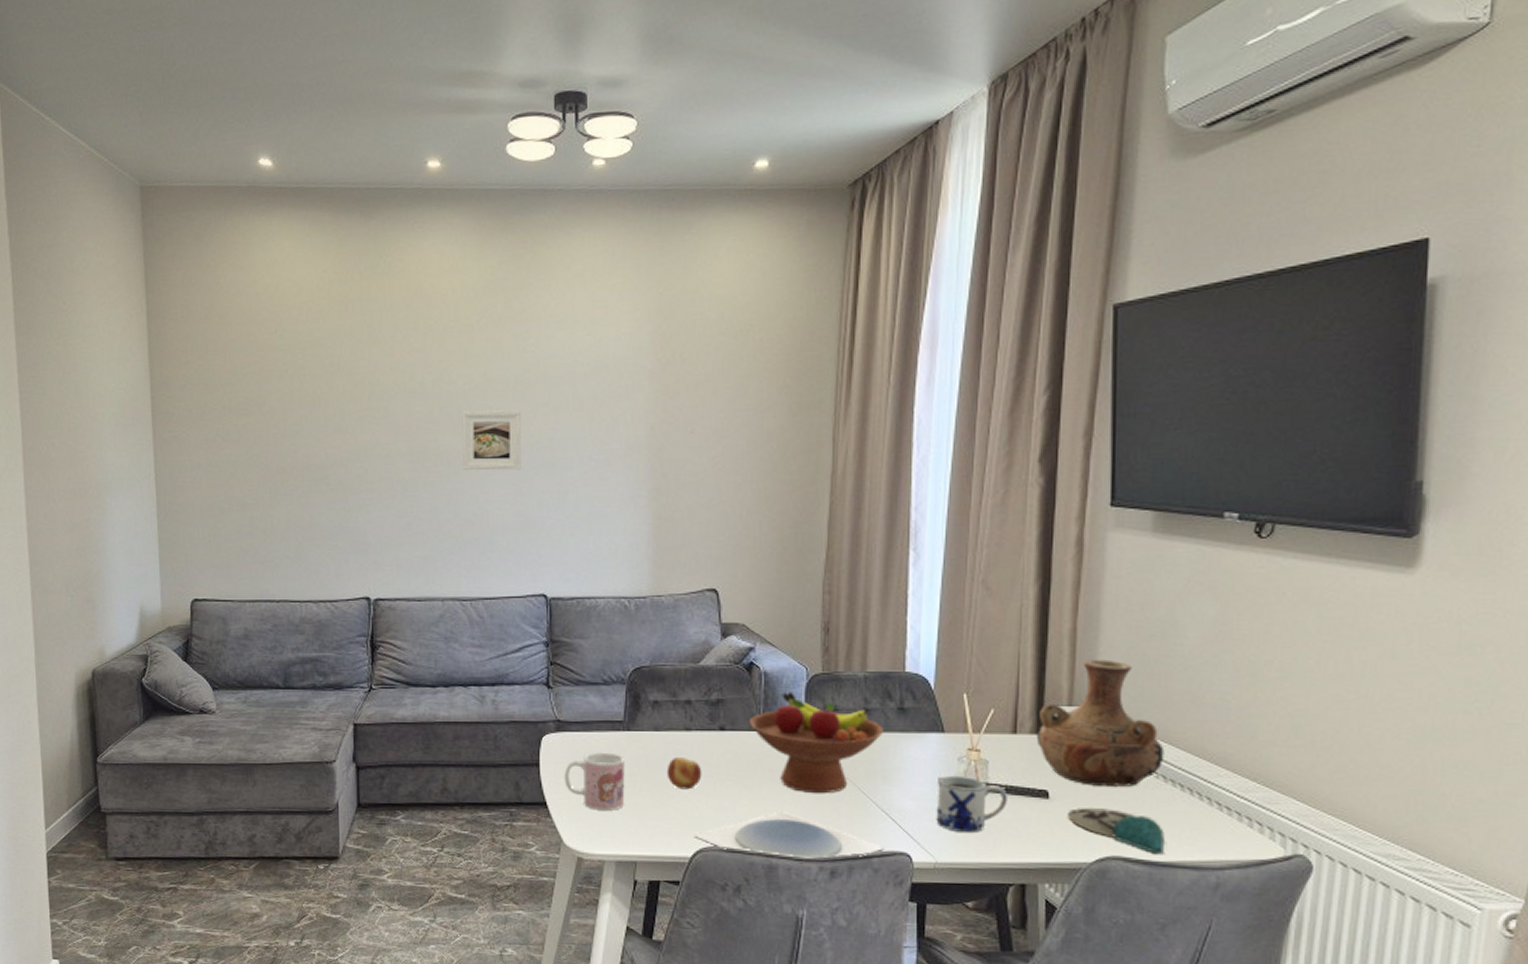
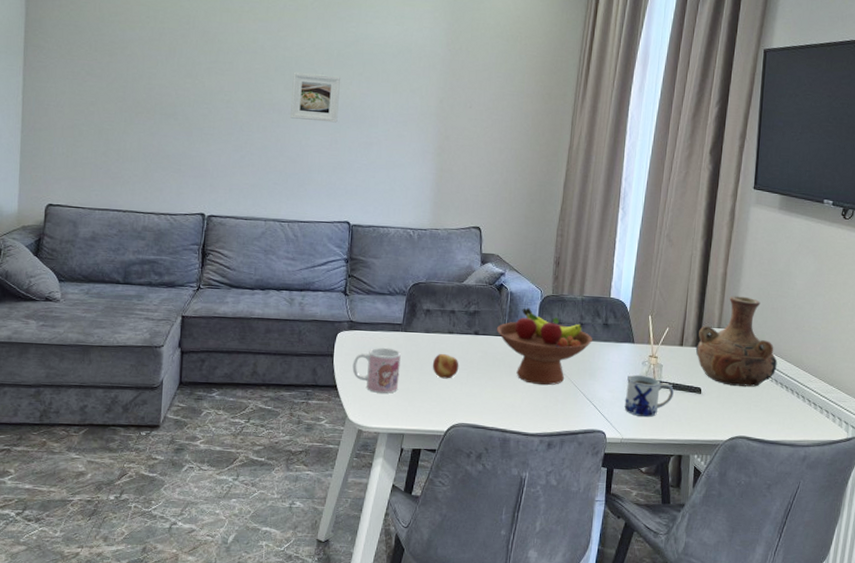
plate: present [693,812,884,857] -> none [449,398,587,433]
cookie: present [1068,807,1164,854] -> none [712,400,774,435]

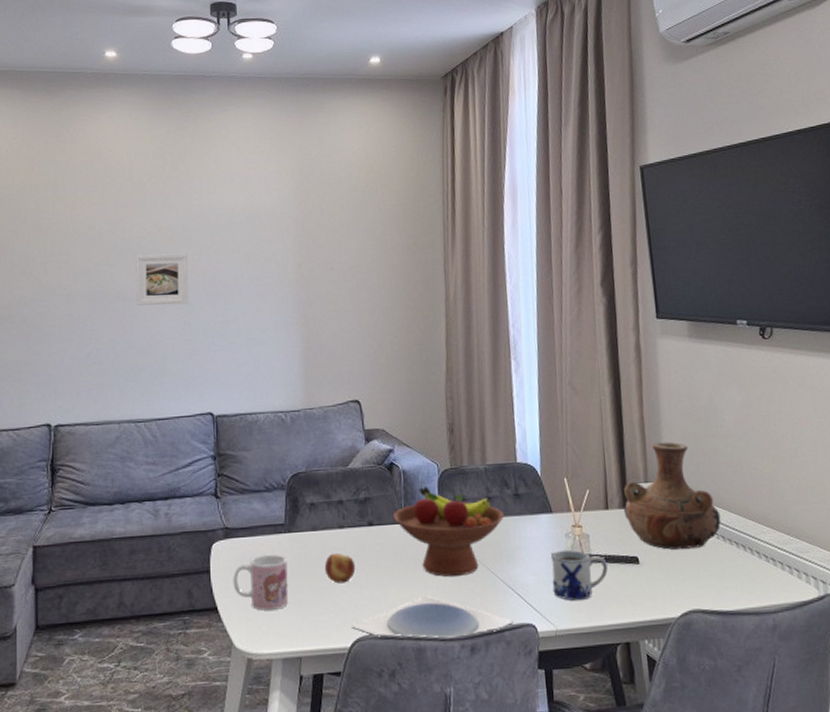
plate: none [449,398,587,433] -> present [351,596,513,637]

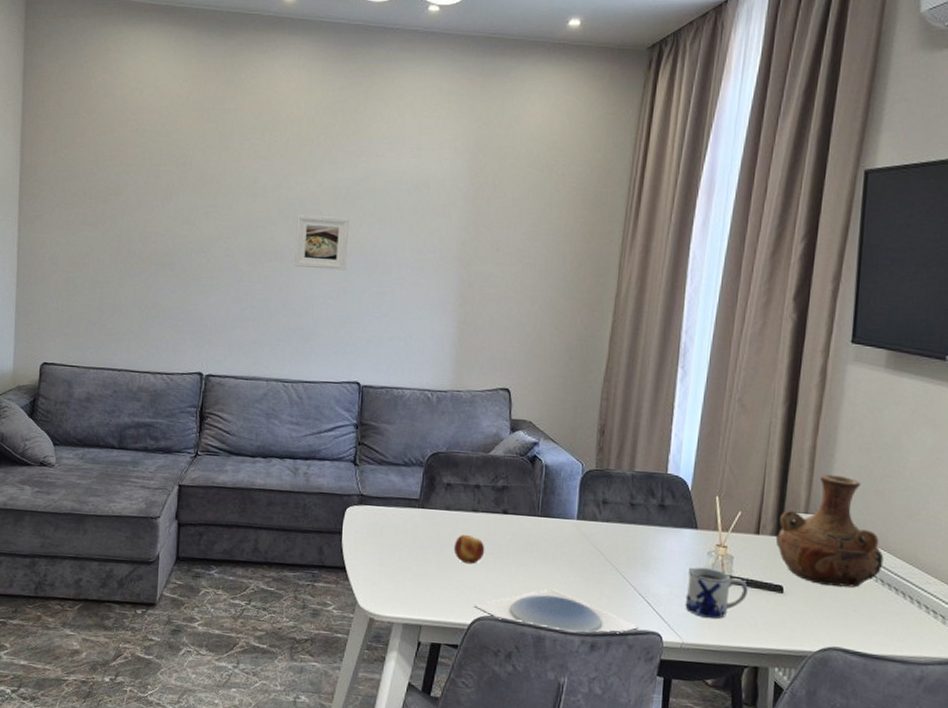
mug: present [233,554,289,611] -> none [363,525,418,578]
fruit bowl: present [393,486,505,577] -> none [529,483,646,576]

